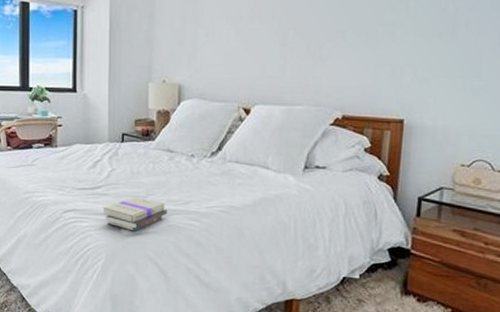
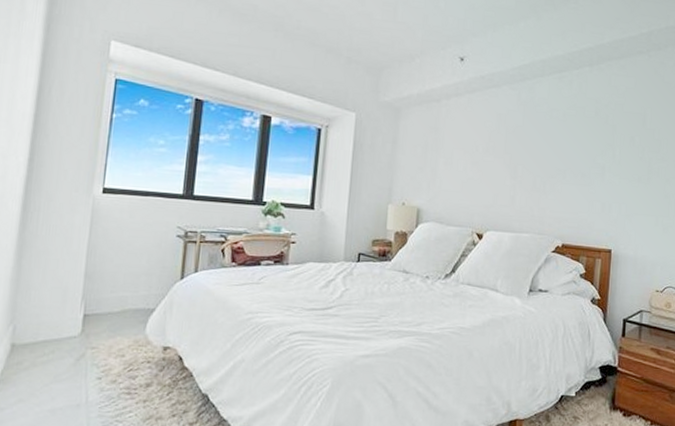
books: present [102,196,168,232] -> none [332,317,400,354]

